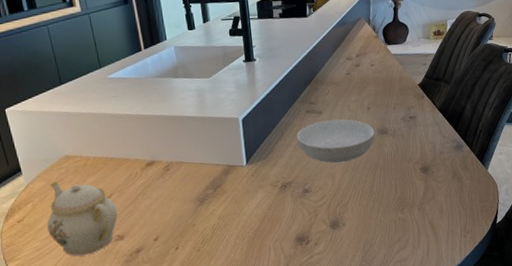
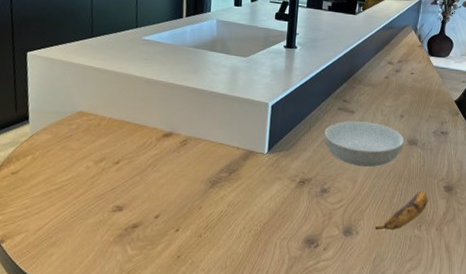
teapot: present [47,182,118,257] -> none [42,137,122,222]
banana: none [360,176,407,219] -> present [375,191,429,231]

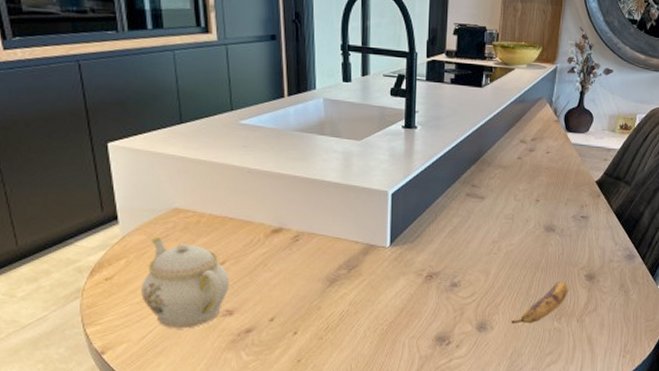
teapot: none [42,137,122,222] -> present [141,237,229,329]
serving bowl: present [324,120,404,168] -> none [452,207,540,258]

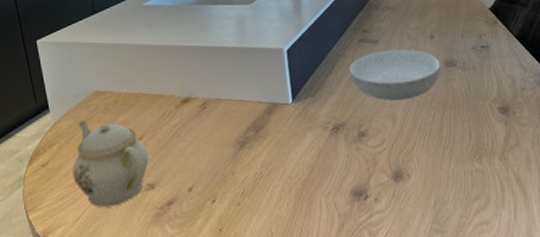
serving bowl: none [452,207,540,258] -> present [349,49,441,102]
banana: present [511,281,569,324] -> none [428,117,484,170]

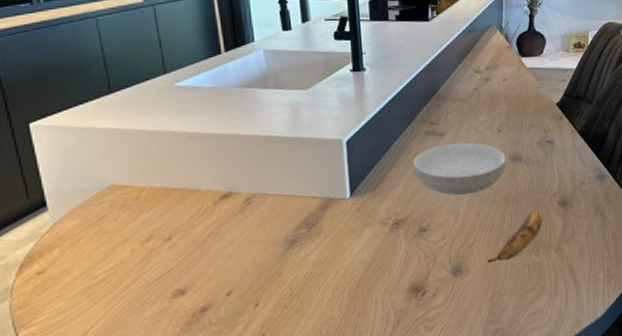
teapot: present [72,120,149,208] -> none [79,219,178,319]
banana: none [428,117,484,170] -> present [487,211,543,264]

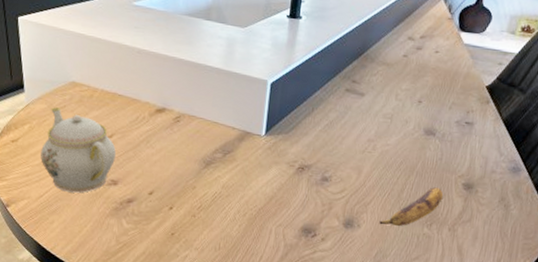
teapot: none [79,219,178,319] -> present [41,107,116,193]
serving bowl: present [413,142,506,196] -> none [328,104,420,158]

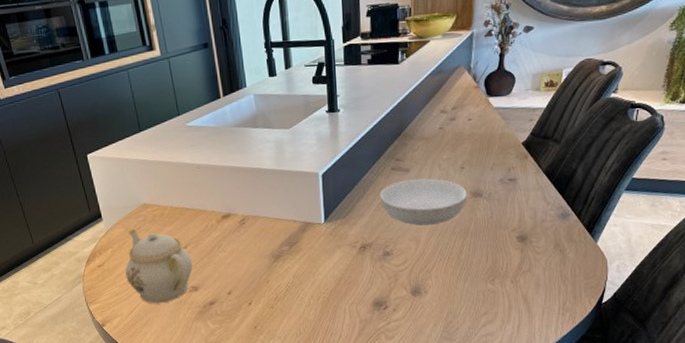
serving bowl: none [328,104,420,158] -> present [380,178,467,227]
banana: present [379,187,444,227] -> none [444,244,500,288]

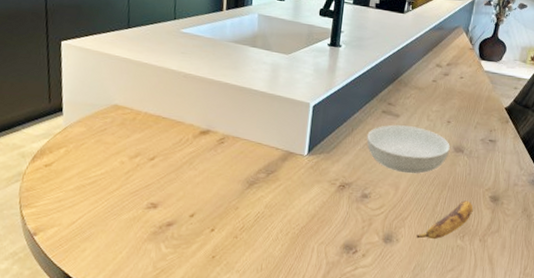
teapot: present [125,229,193,304] -> none [75,130,157,218]
banana: none [444,244,500,288] -> present [416,200,474,240]

